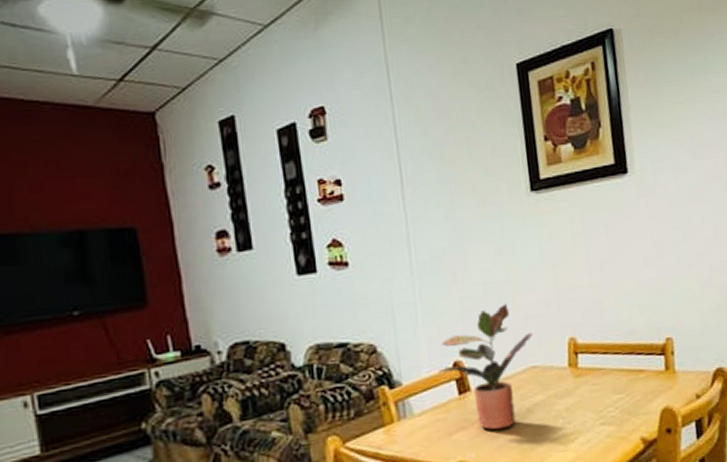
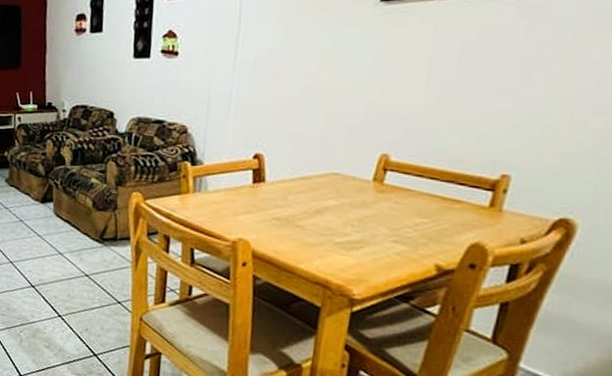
potted plant: present [439,303,533,430] -> none [239,110,342,223]

